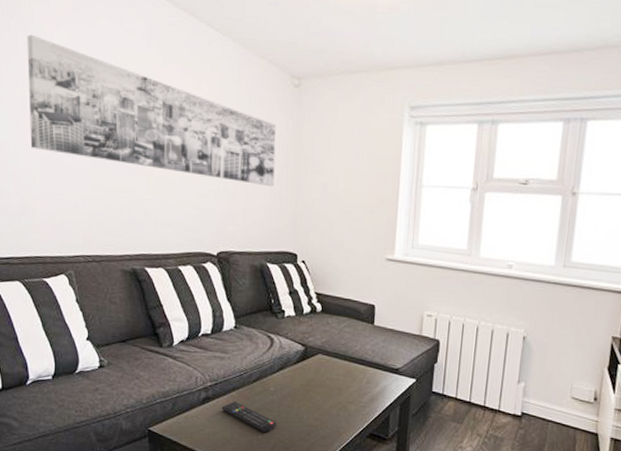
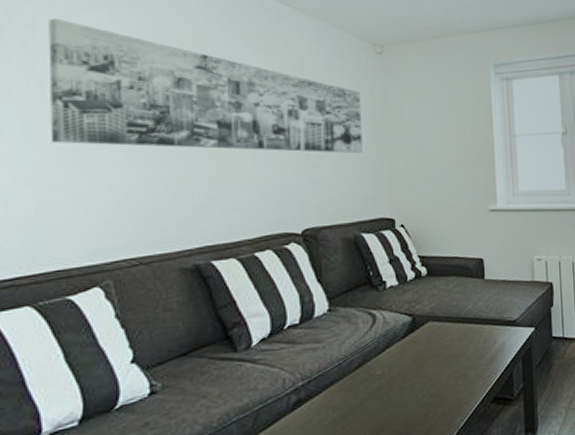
remote control: present [221,401,276,433] -> none [318,396,387,427]

